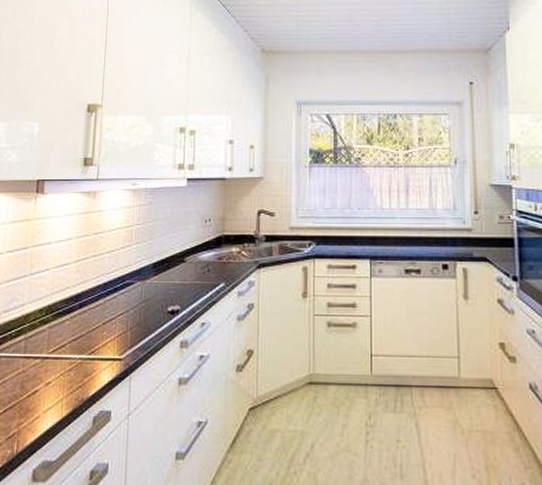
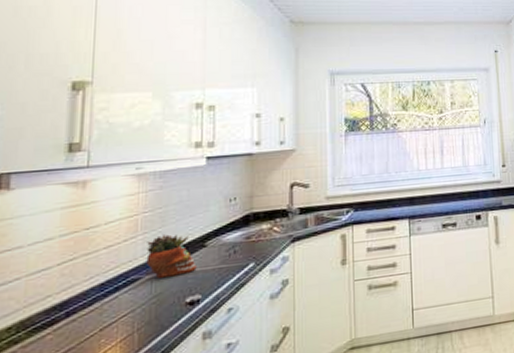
succulent planter: none [138,247,177,285] -> present [146,234,197,278]

